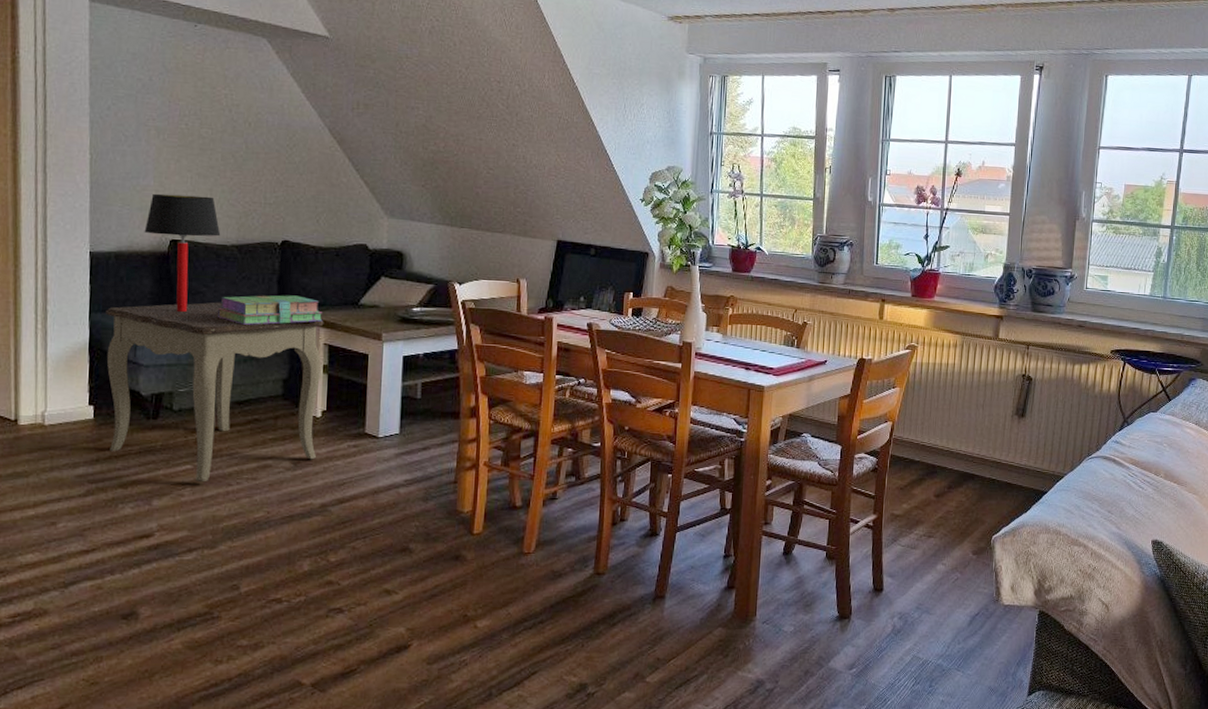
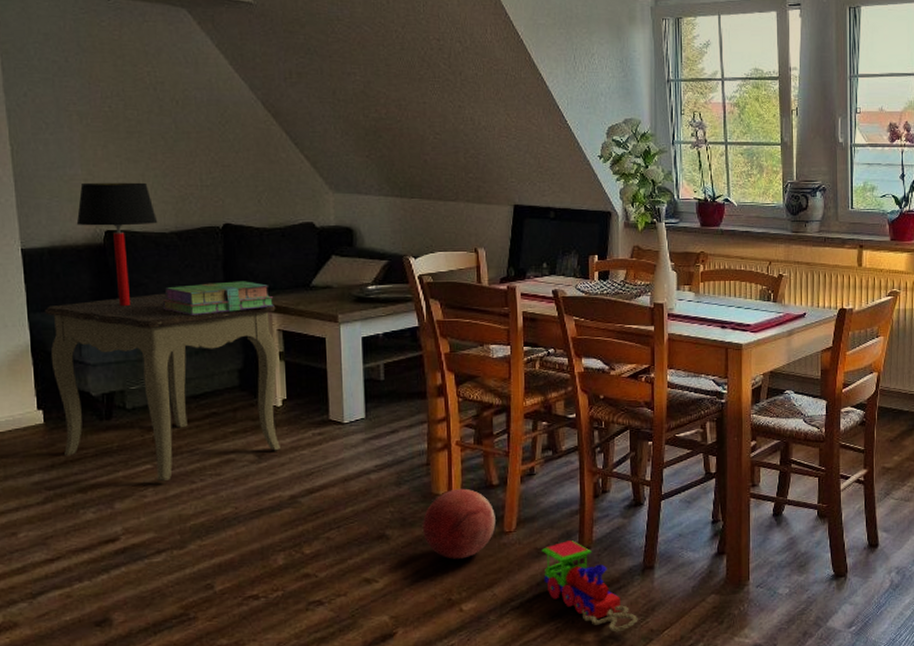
ball: none [445,508,516,576] -> present [423,488,496,559]
toy train: none [557,564,646,659] -> present [542,539,638,632]

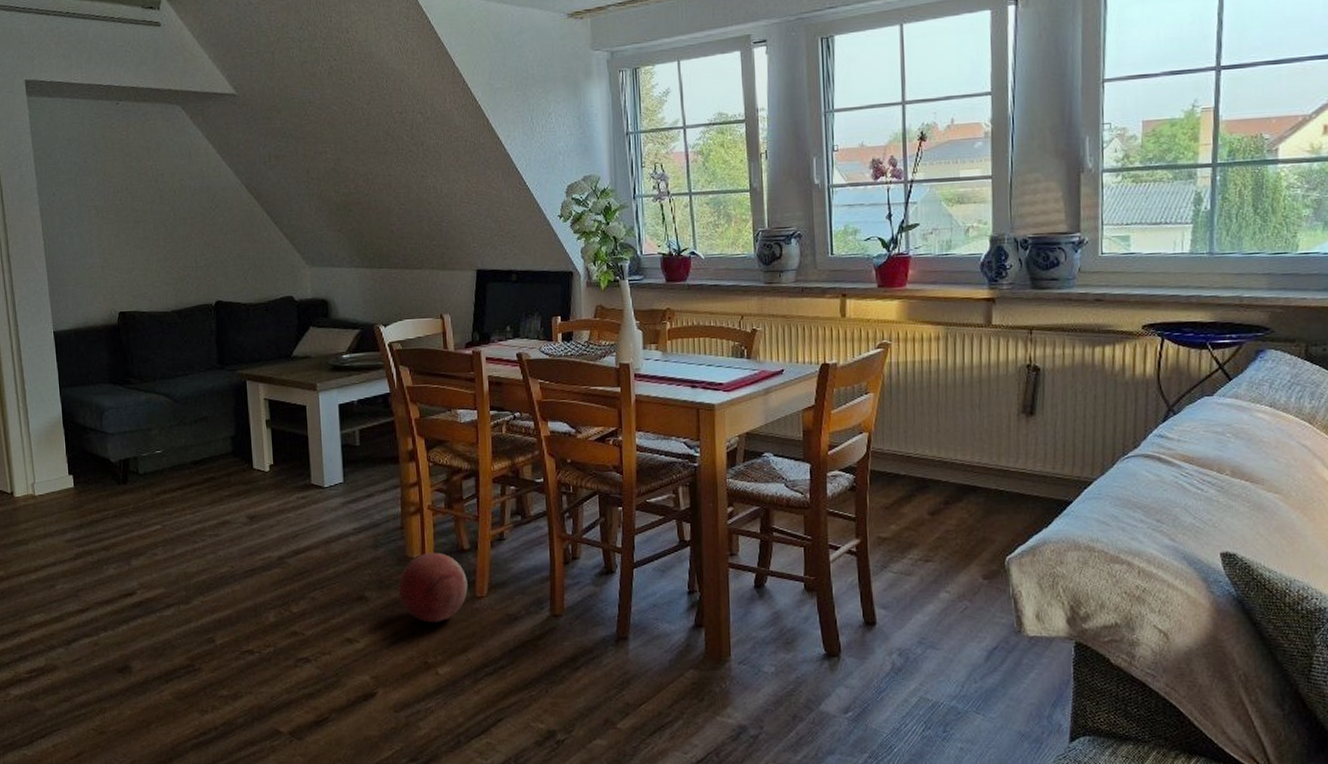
side table: present [45,293,280,482] -> none [73,367,269,541]
table lamp: present [76,182,158,307] -> none [96,266,161,381]
stack of books: present [162,281,274,315] -> none [166,354,261,387]
toy train: present [542,539,638,632] -> none [513,606,613,704]

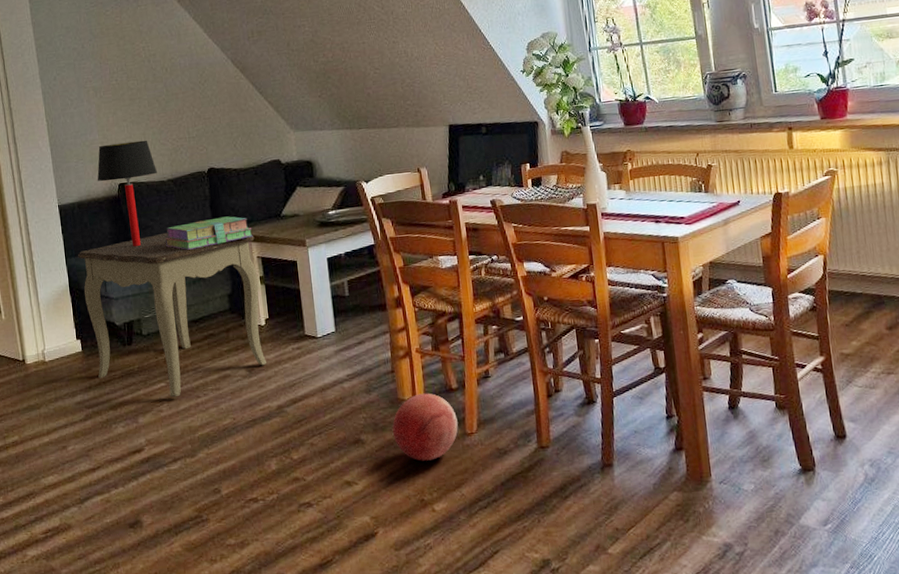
side table: none [73,367,269,541] -> present [78,232,266,398]
table lamp: none [96,266,161,381] -> present [97,140,158,247]
stack of books: none [166,354,261,387] -> present [165,216,253,250]

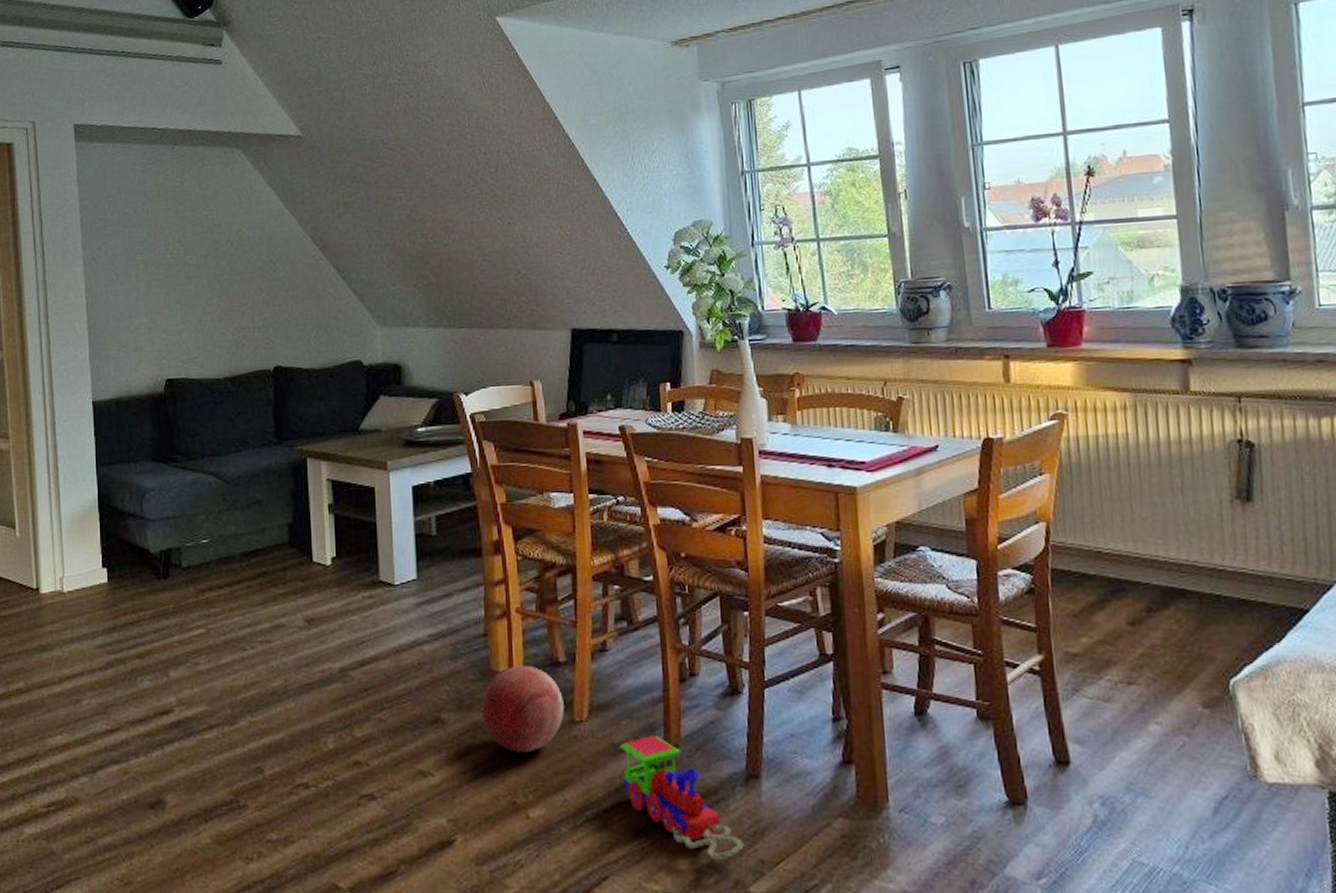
side table: present [78,232,266,398] -> none [111,442,330,648]
table lamp: present [97,140,158,247] -> none [140,327,213,458]
stack of books: present [165,216,253,250] -> none [216,427,323,465]
toy train: none [503,439,602,531] -> present [619,734,744,860]

